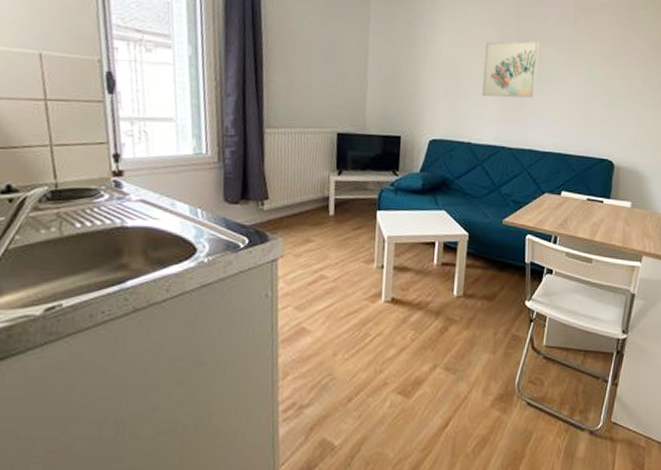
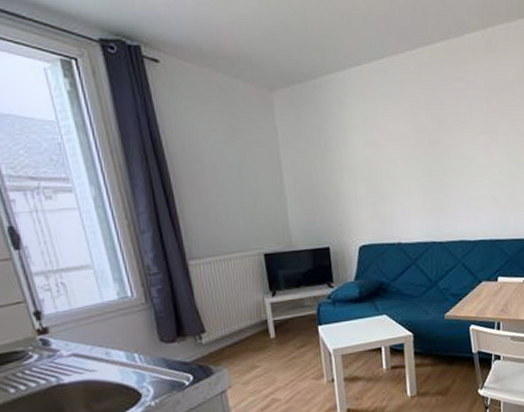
wall art: present [482,40,539,98] -> none [400,128,457,193]

